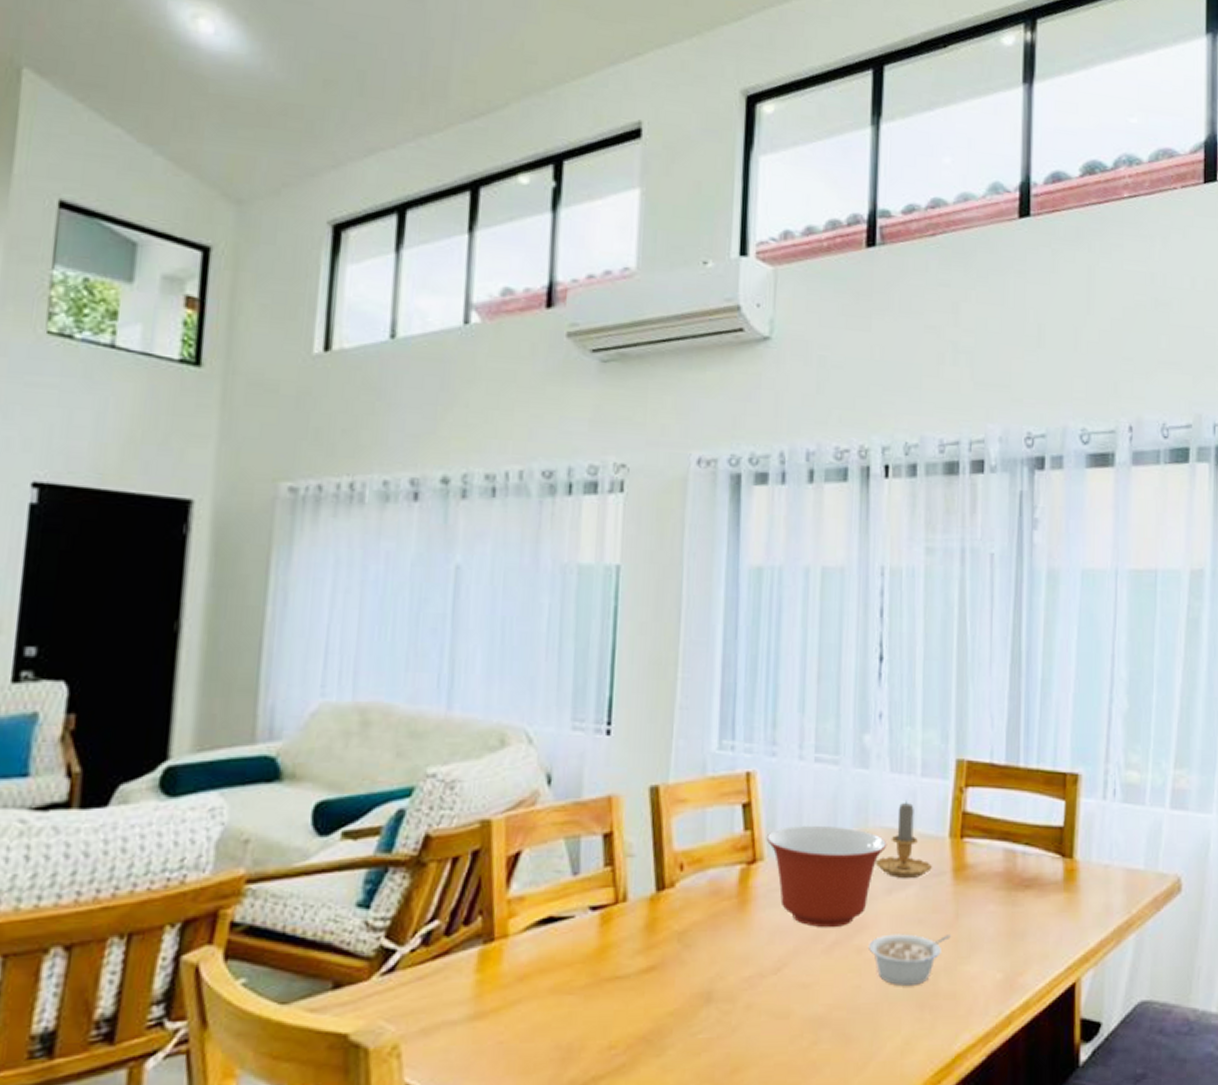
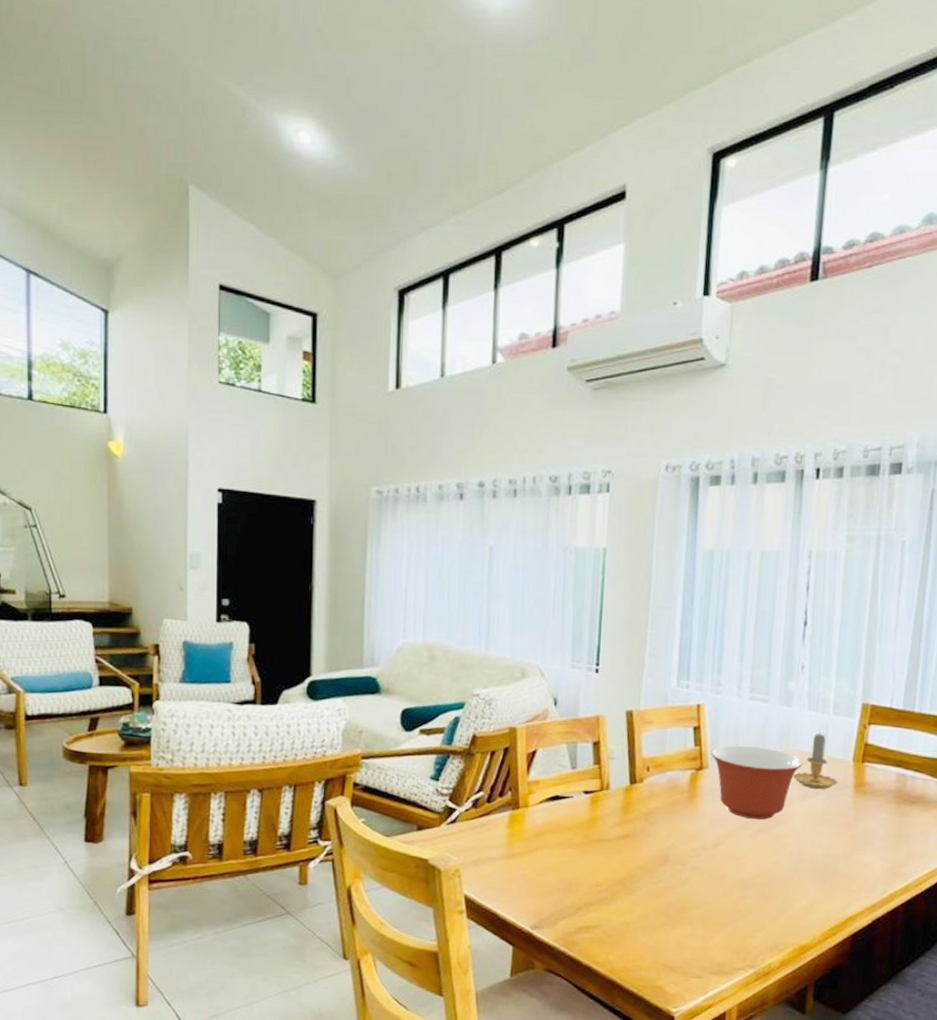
legume: present [869,934,952,986] -> none [785,828,850,866]

